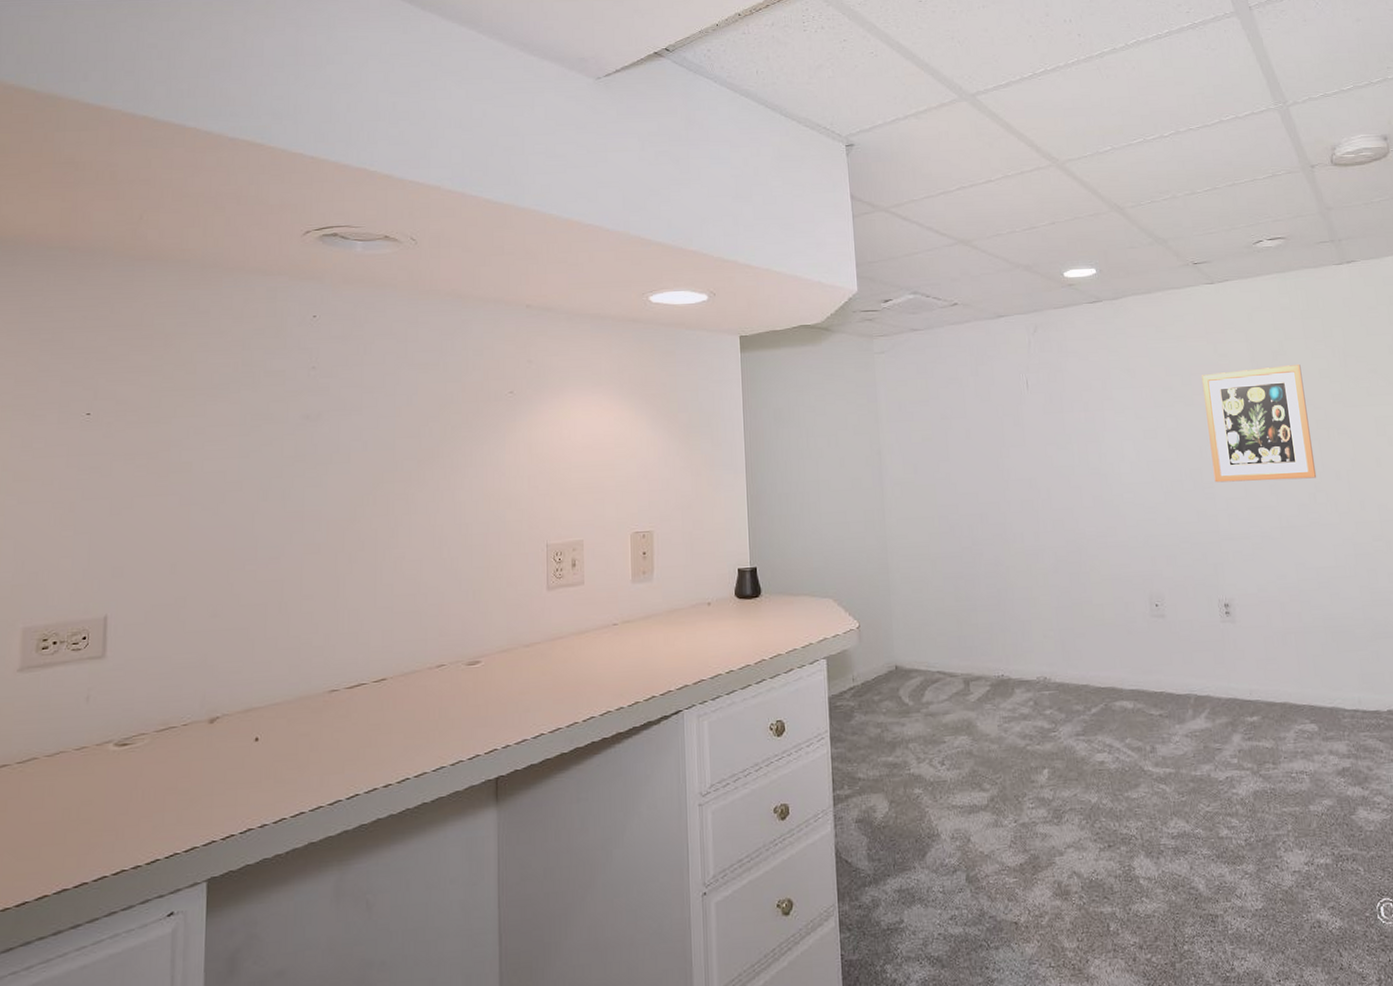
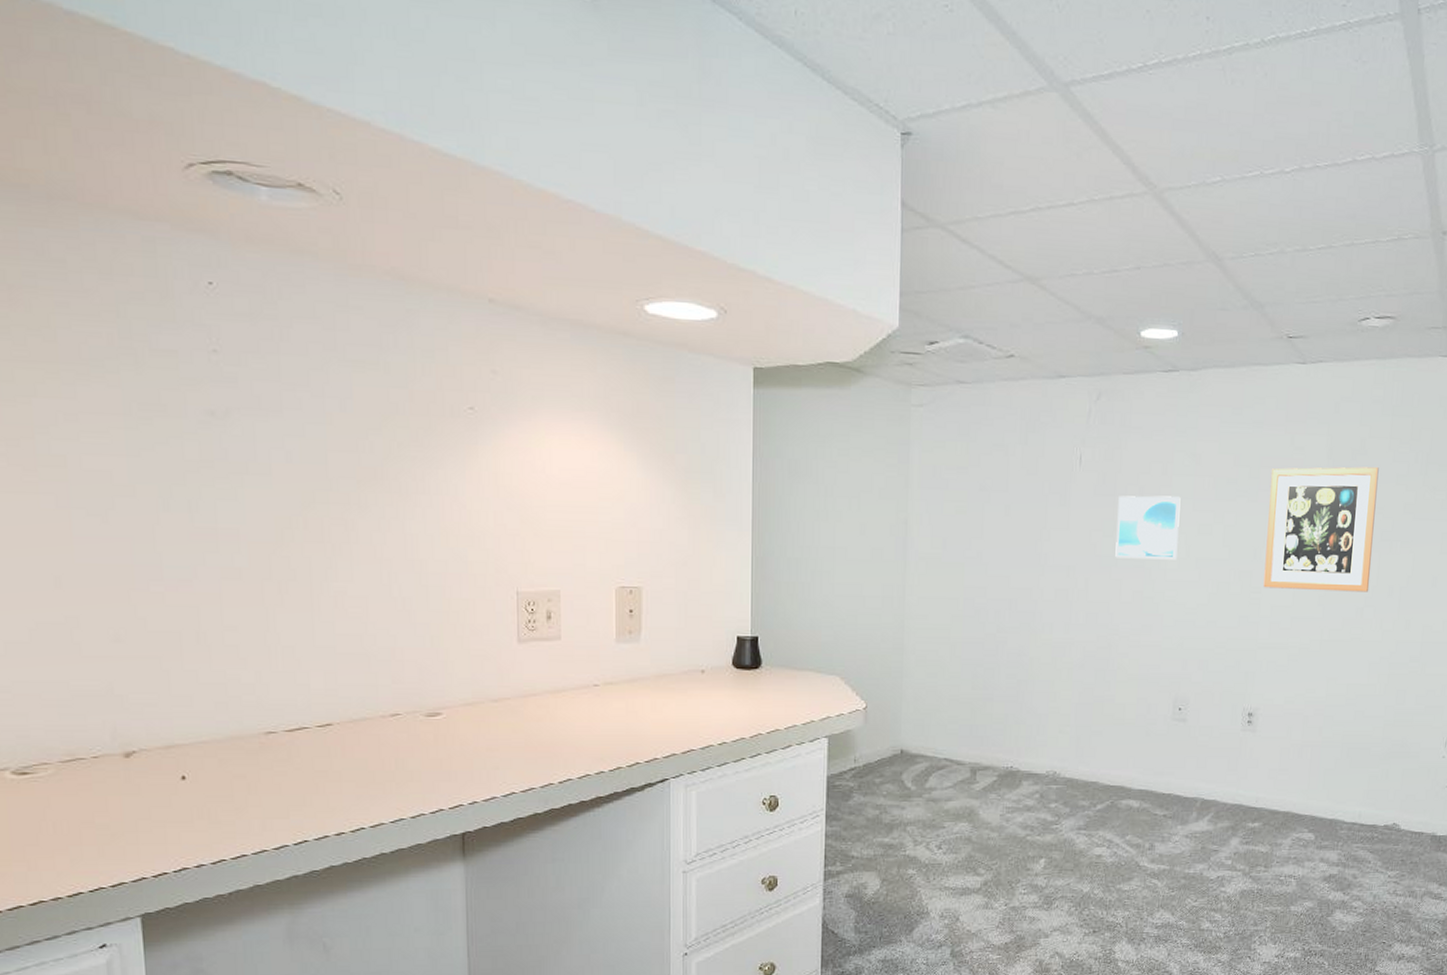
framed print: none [1066,407,1129,468] -> present [1115,495,1181,560]

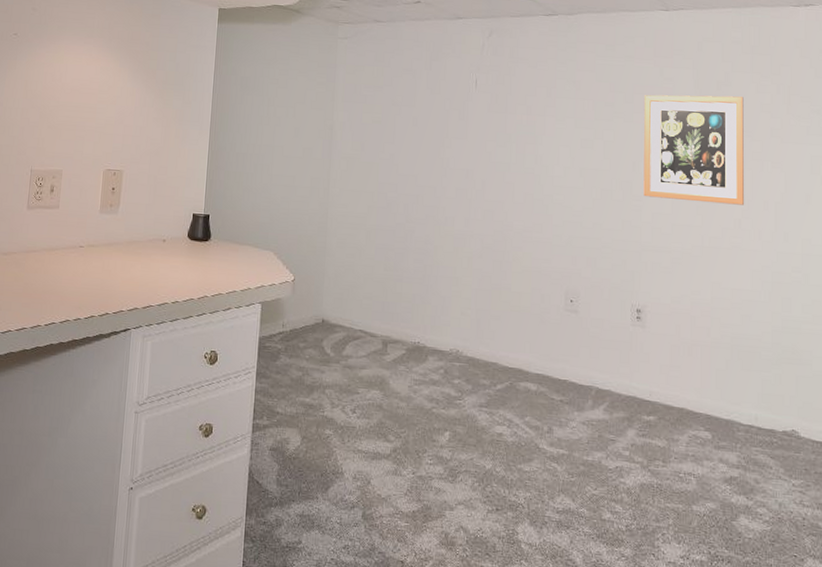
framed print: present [1115,495,1181,560] -> none [508,113,564,169]

